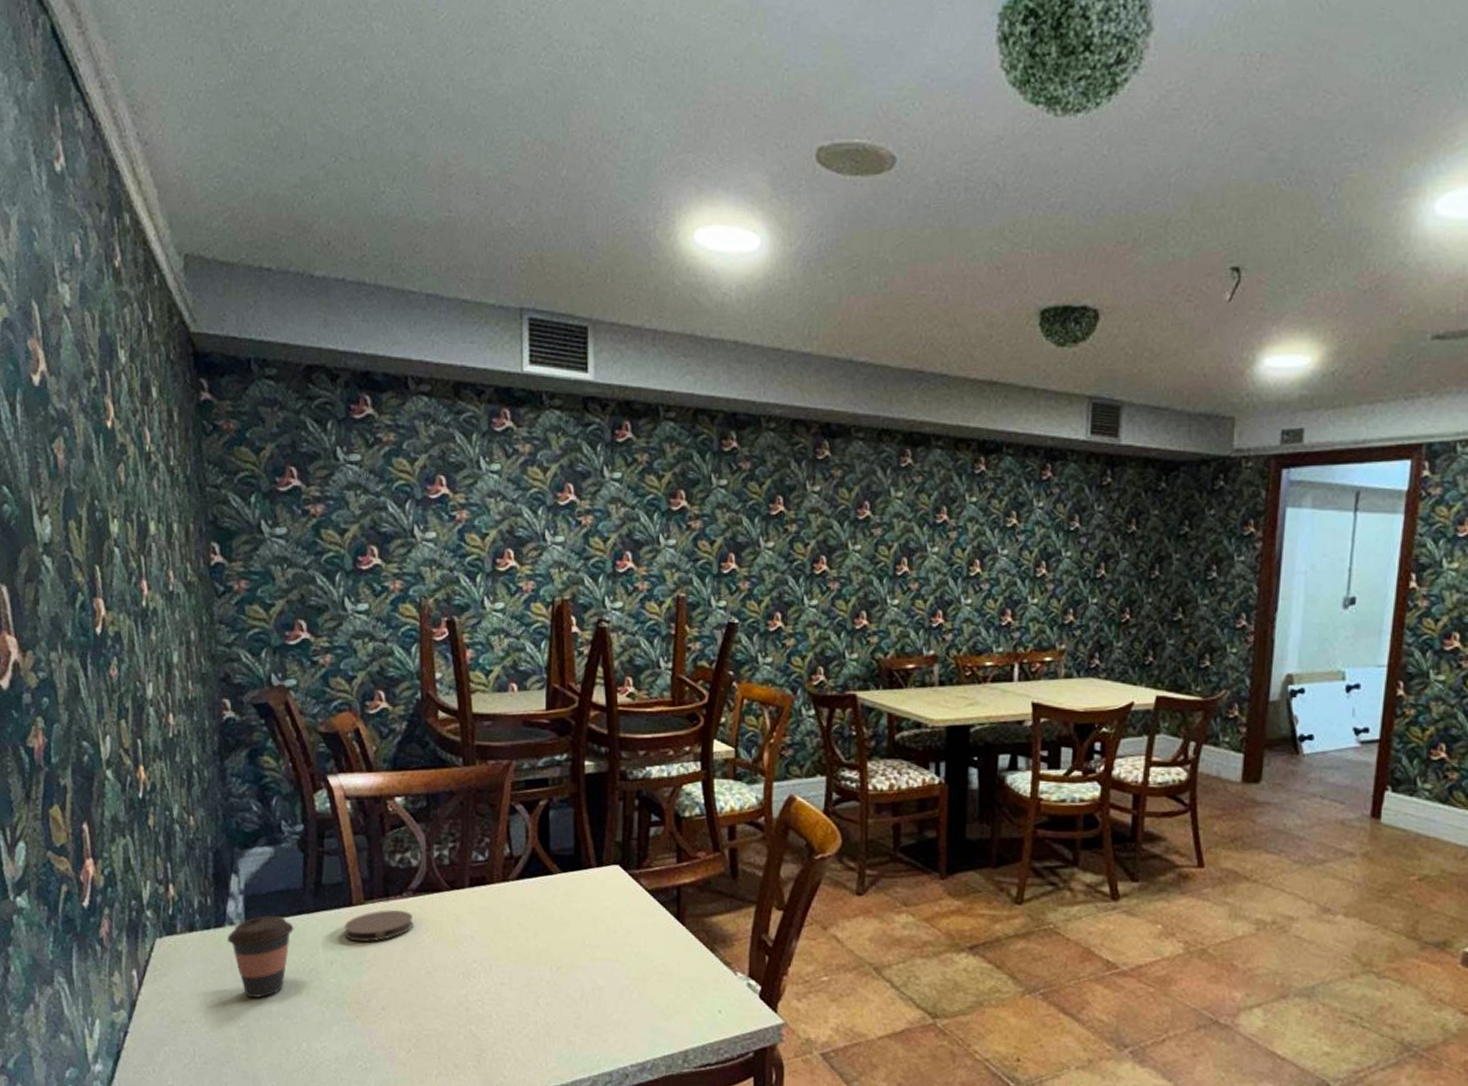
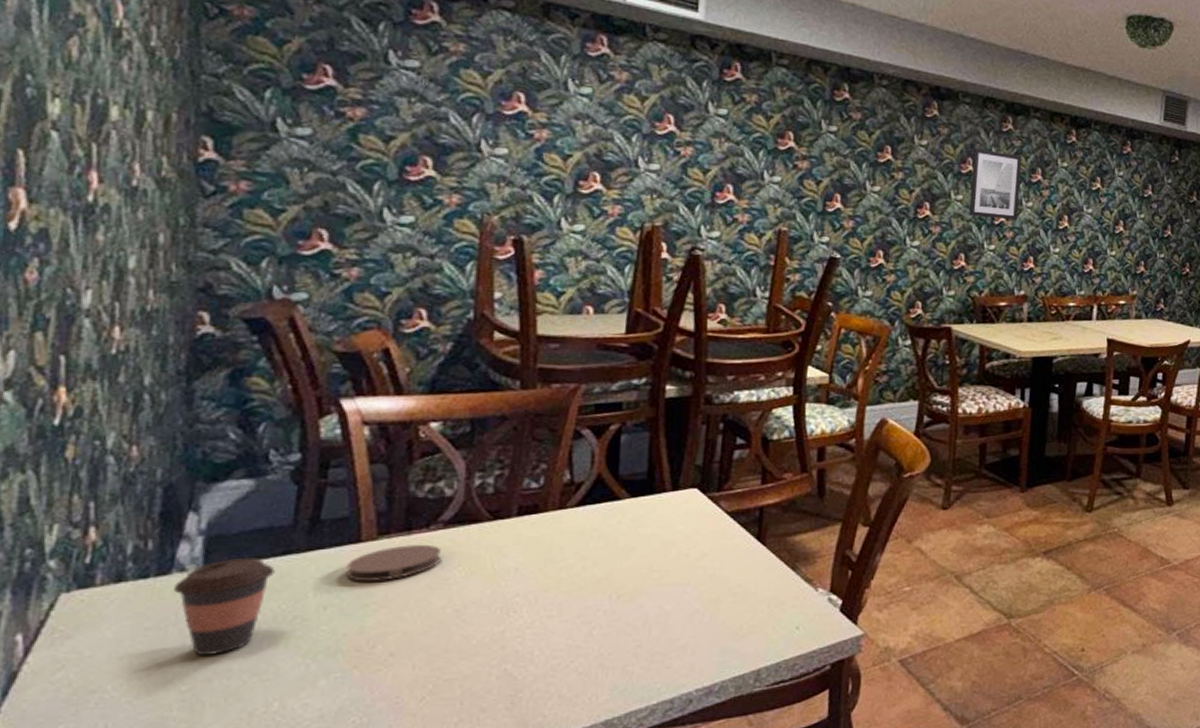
wall art: none [868,490,924,569] -> present [969,148,1022,220]

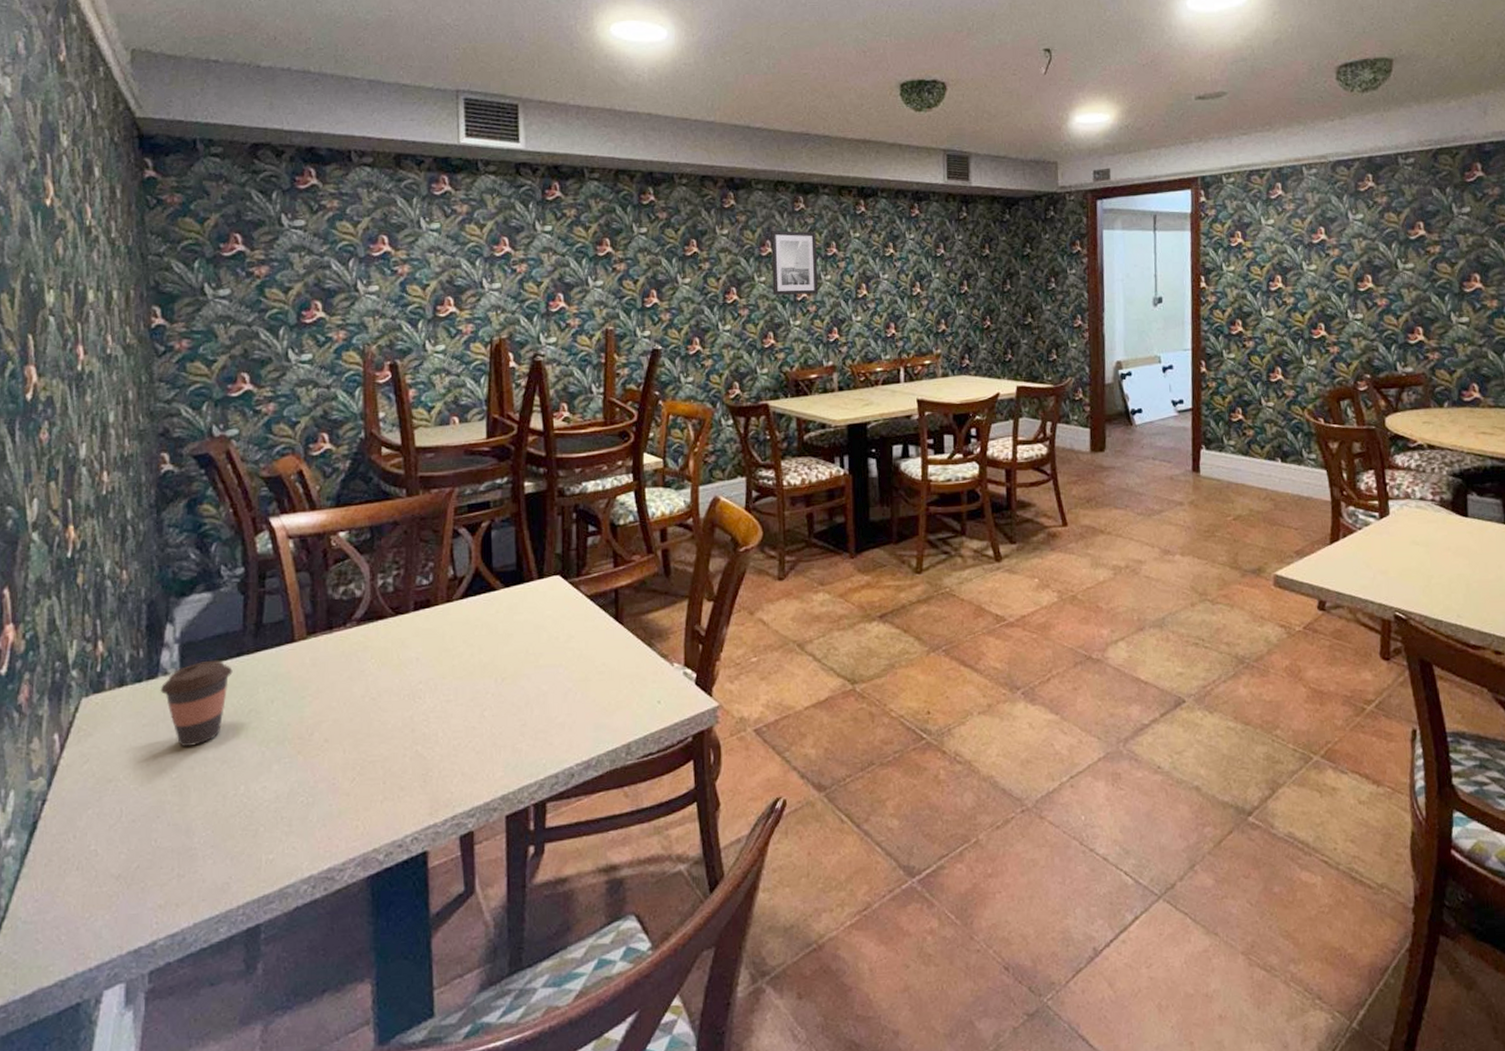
coaster: present [346,545,442,582] -> none [286,641,358,677]

